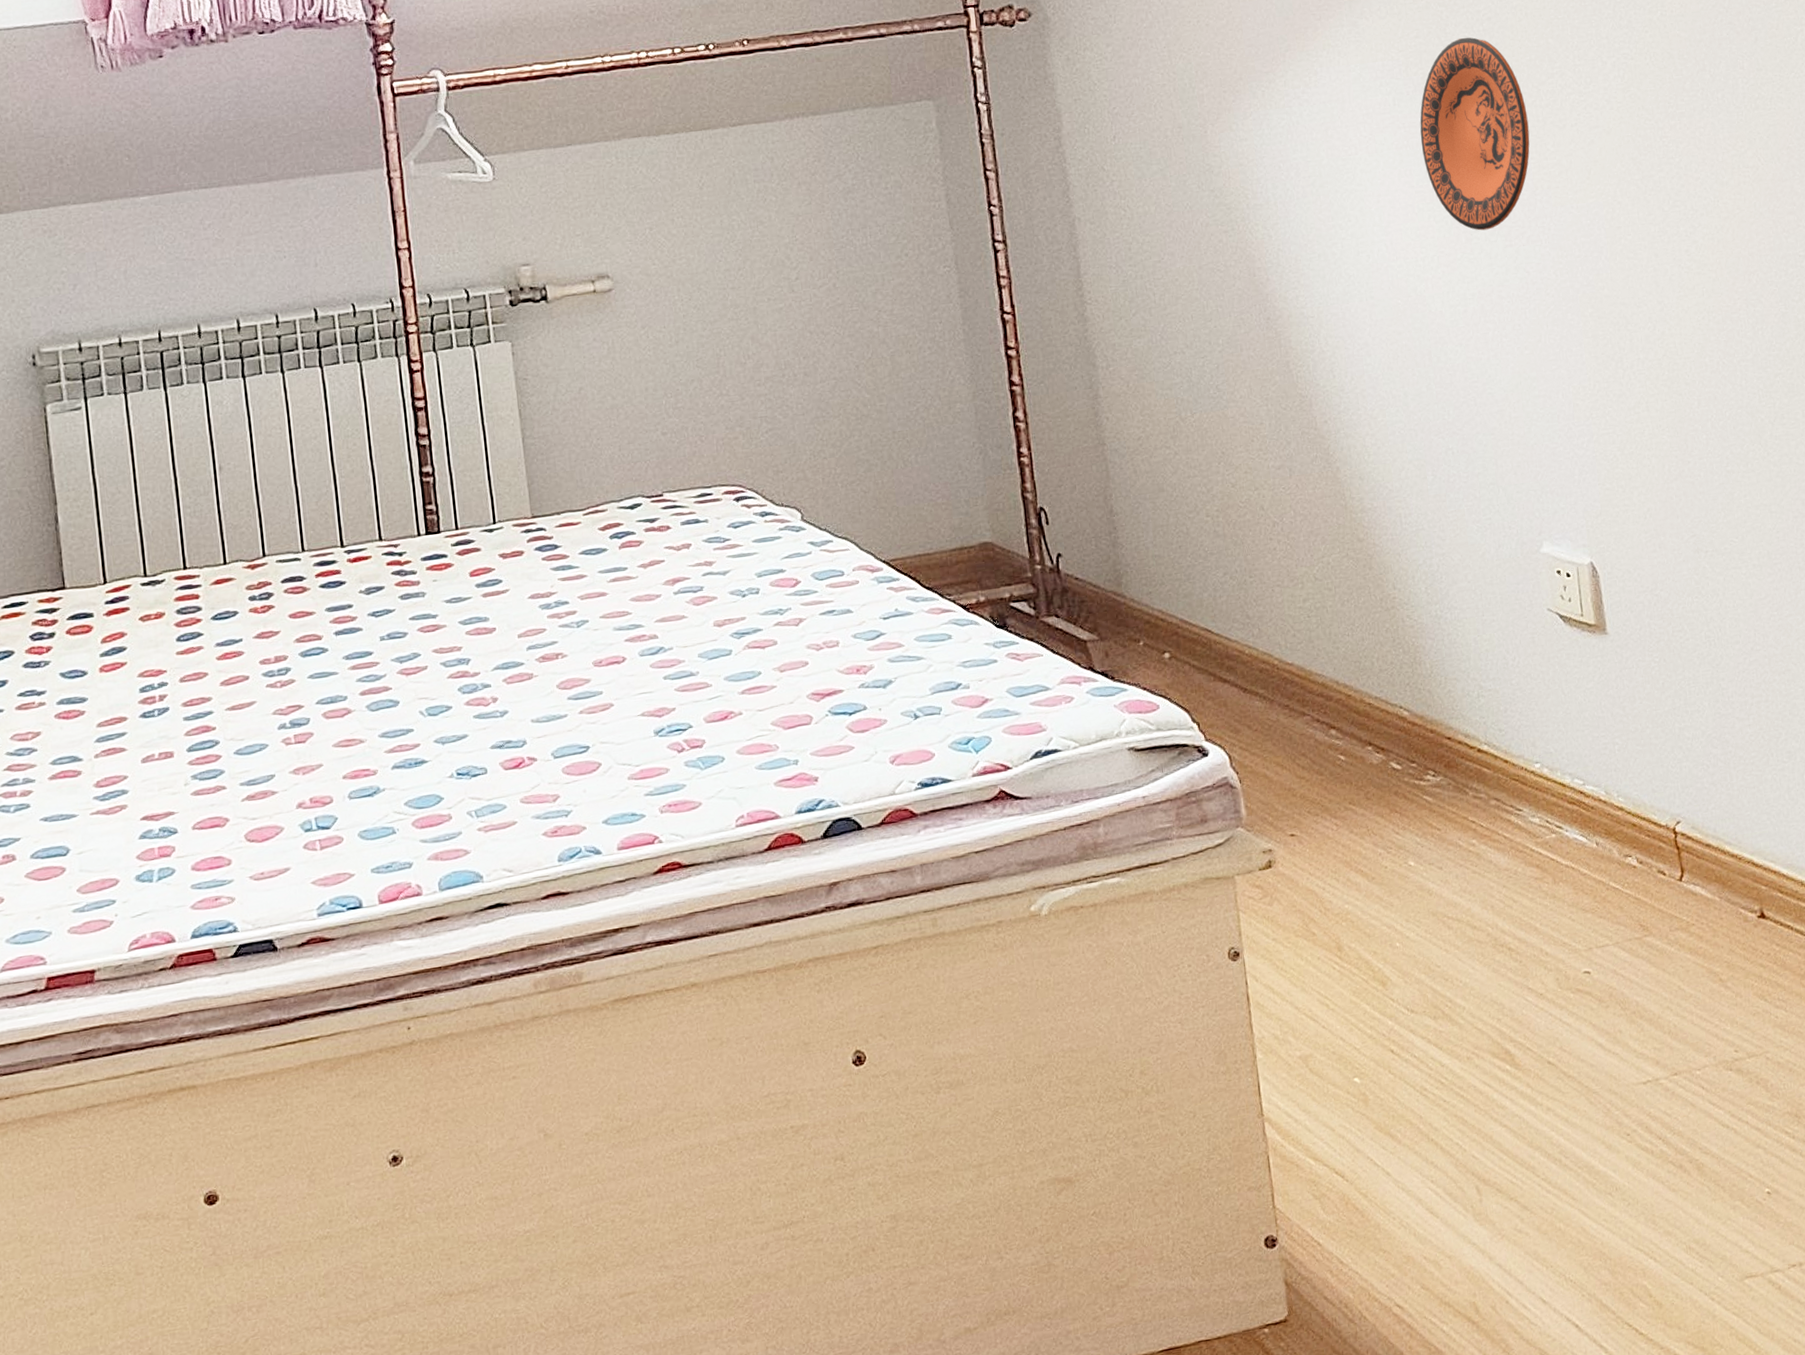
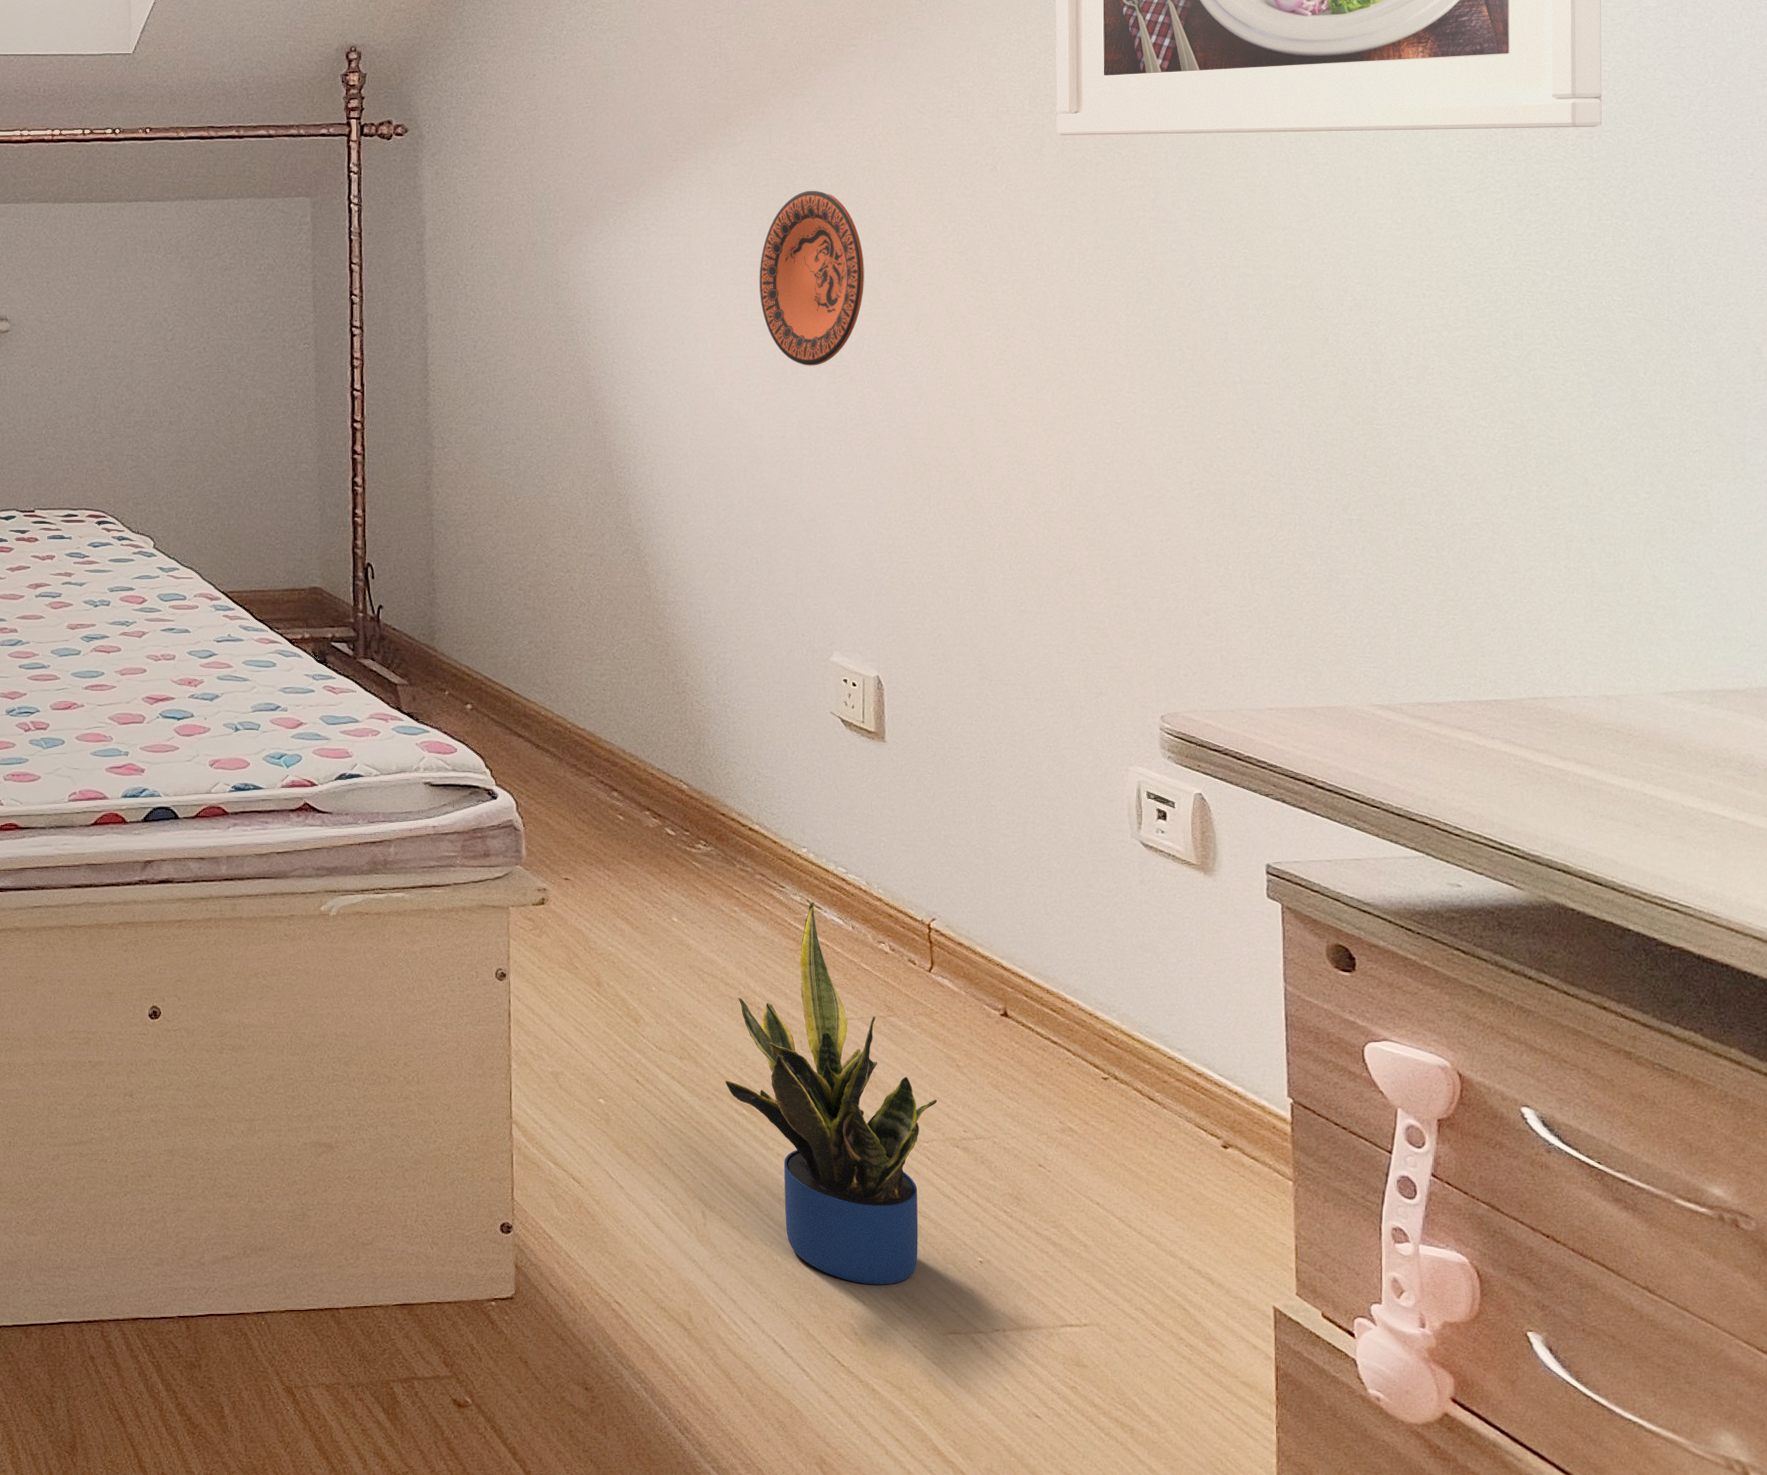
potted plant: none [1484,821,1705,1239] -> present [725,901,937,1285]

